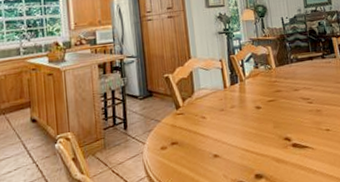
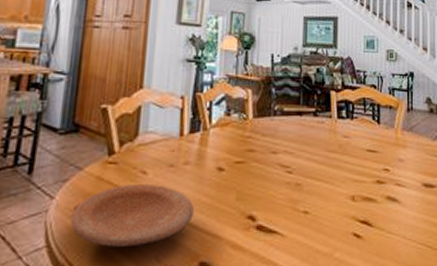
plate: none [159,124,245,172] -> present [70,183,194,247]

